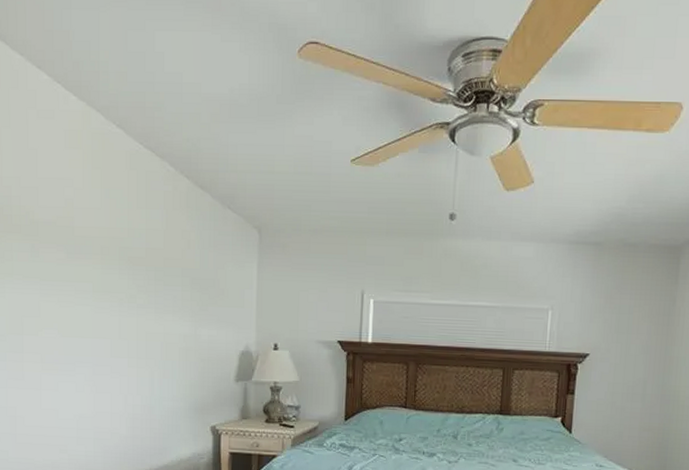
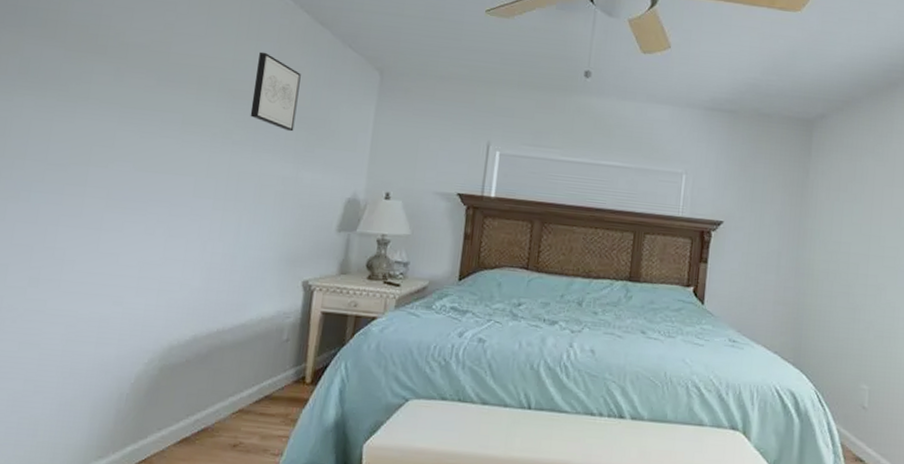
wall art: none [149,219,188,293] -> present [250,51,301,132]

